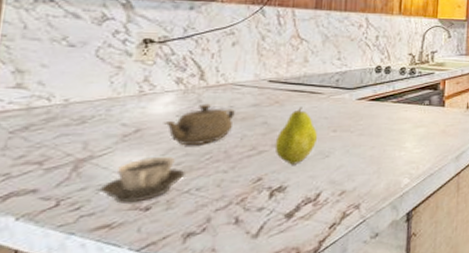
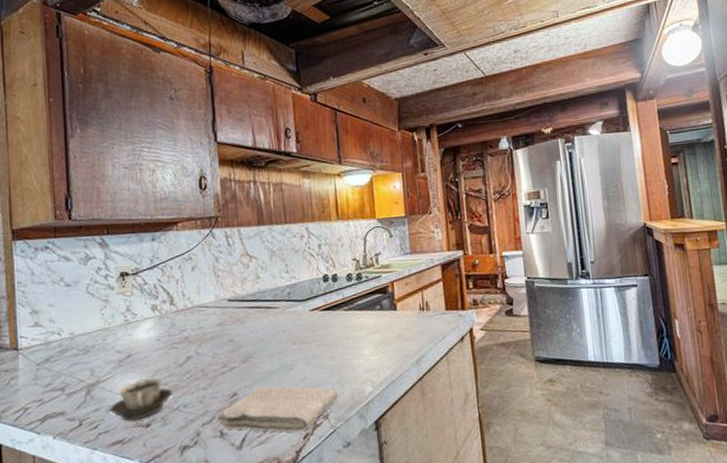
teapot: present [163,103,235,145] -> none [147,326,205,366]
washcloth: none [234,172,373,222] -> present [217,385,338,433]
fruit: present [274,106,318,165] -> none [242,322,280,379]

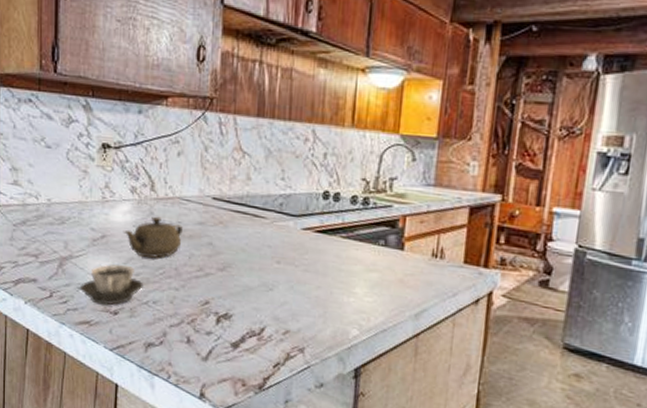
teapot: none [147,326,205,366] -> present [123,216,183,258]
washcloth: present [217,385,338,433] -> none [185,300,318,360]

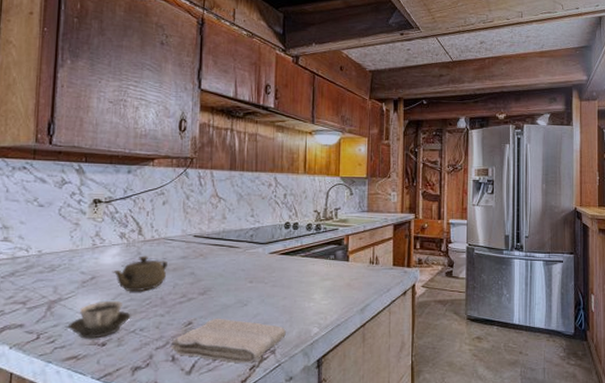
washcloth: none [185,300,318,360] -> present [170,318,286,364]

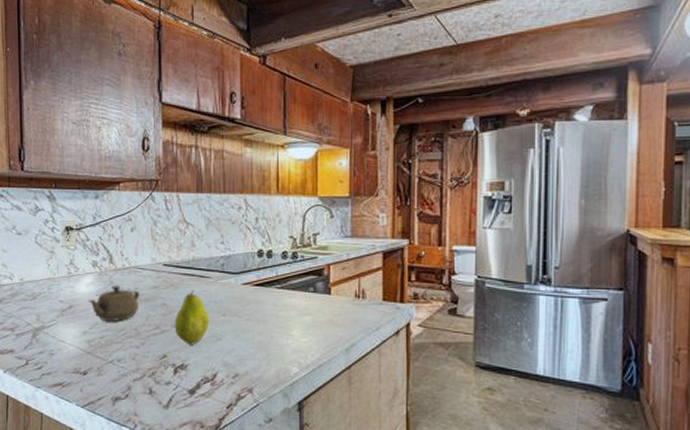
cup: present [67,300,131,339] -> none [51,329,108,367]
washcloth: present [170,318,286,364] -> none [147,352,263,401]
fruit: none [201,259,237,311] -> present [174,290,210,345]

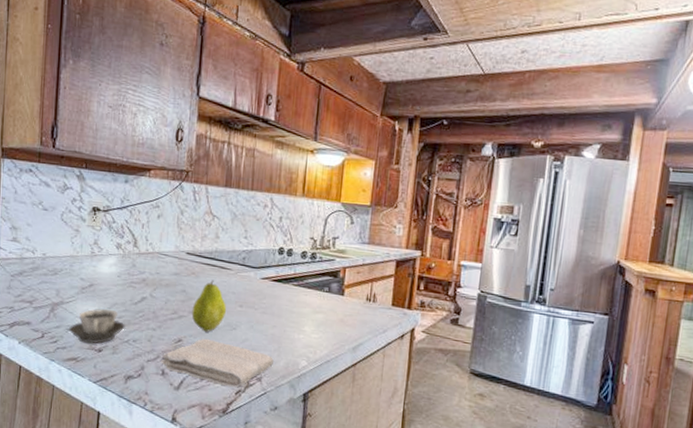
cup: none [51,329,108,367] -> present [68,309,125,344]
teapot: present [87,285,140,321] -> none [108,268,161,303]
washcloth: none [147,352,263,401] -> present [161,338,274,388]

